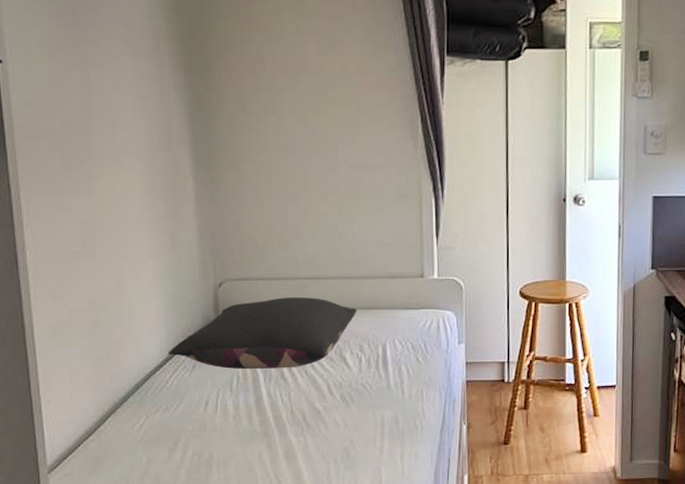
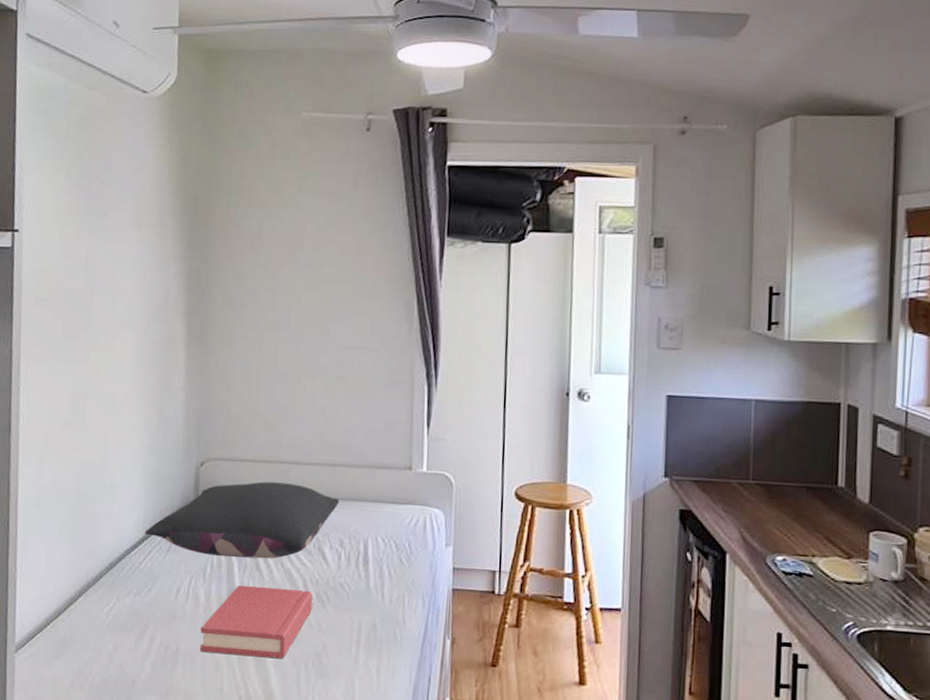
hardback book: none [231,394,337,457] -> present [200,585,313,659]

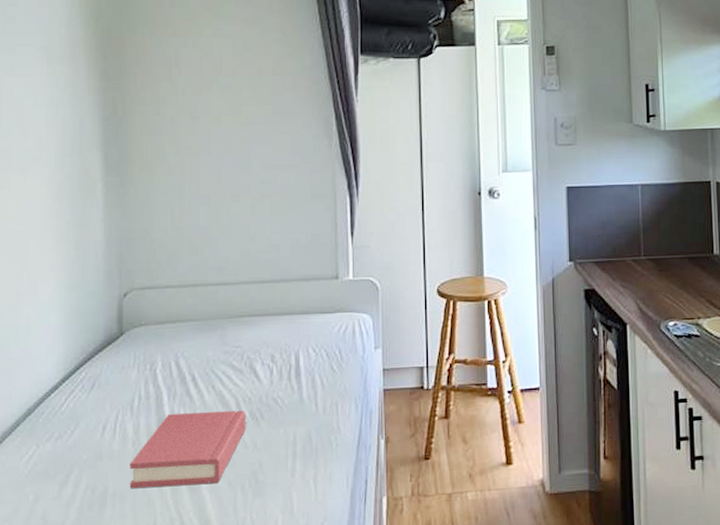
pillow: present [144,481,340,559] -> none [65,305,269,387]

